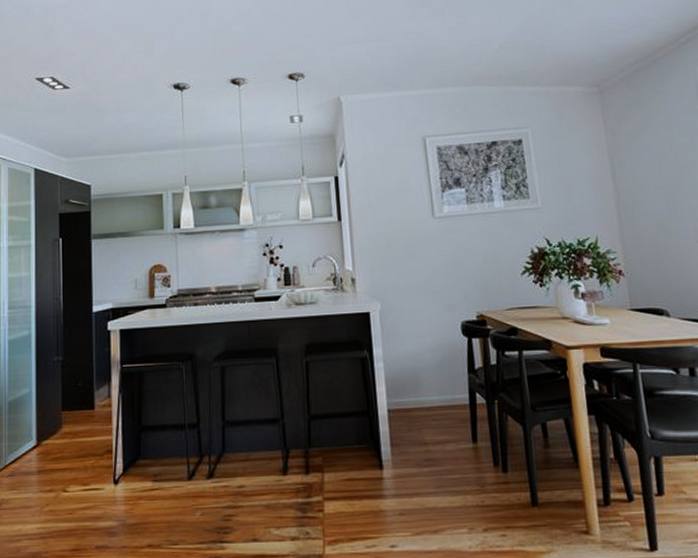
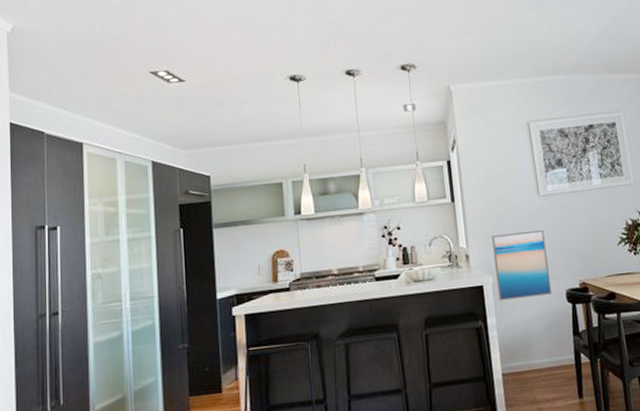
wall art: none [380,254,445,330] -> present [491,229,552,301]

